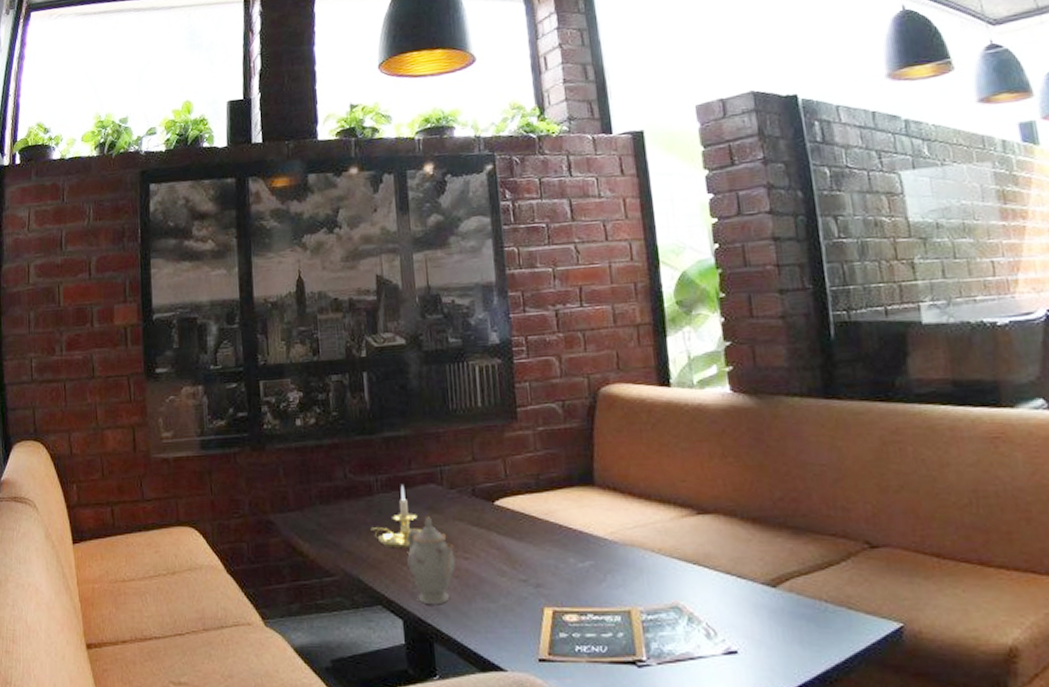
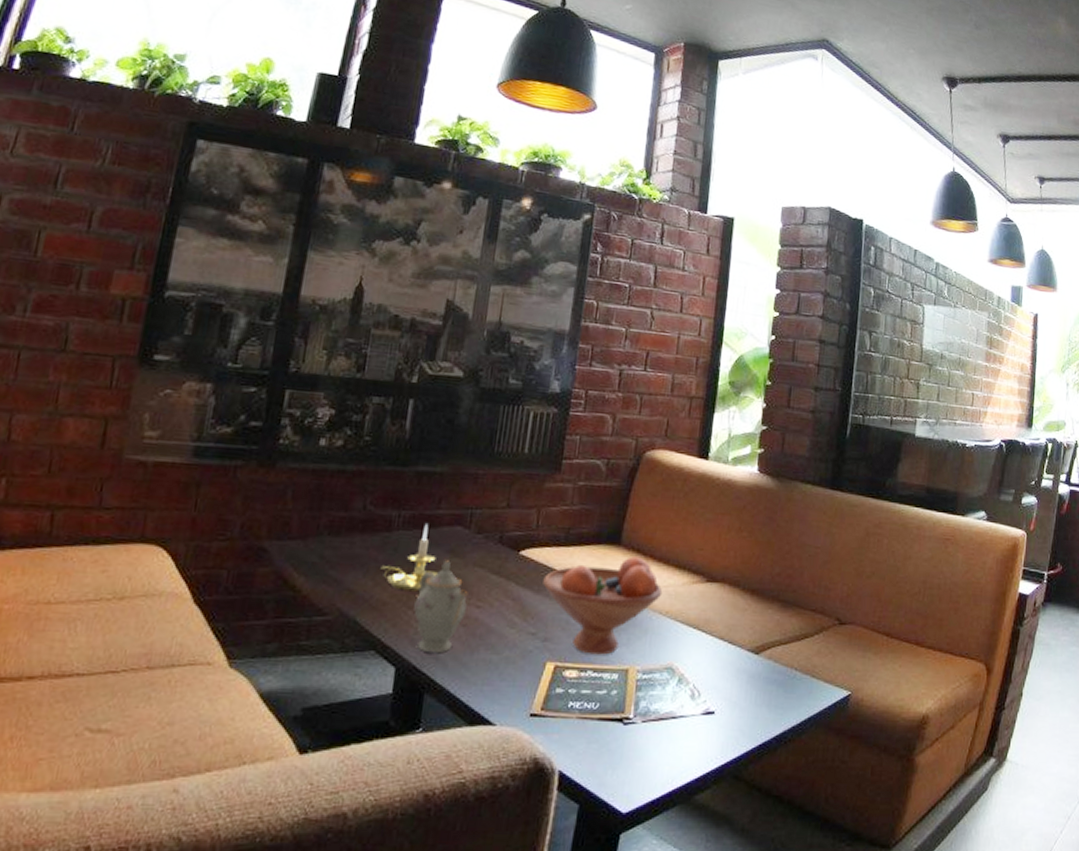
fruit bowl: none [523,495,651,598] -> present [543,556,663,655]

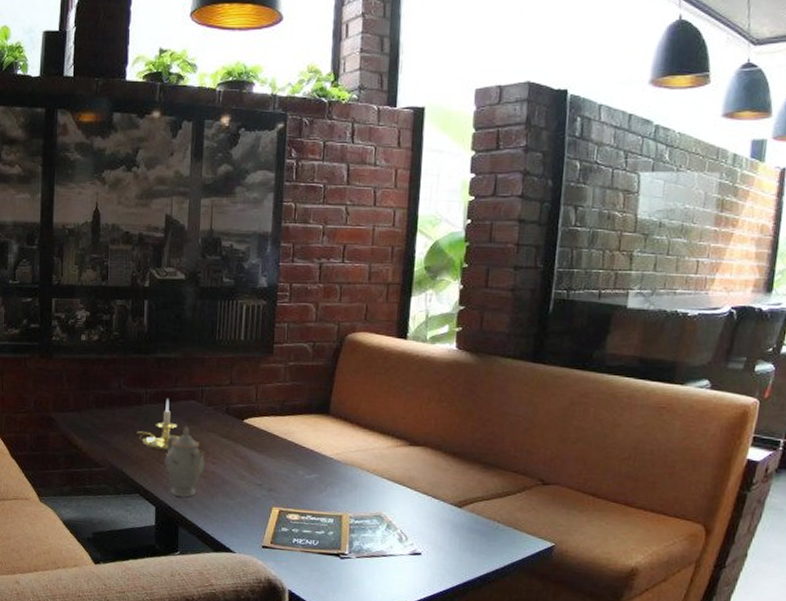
fruit bowl: present [543,556,663,655] -> none [265,424,369,504]

